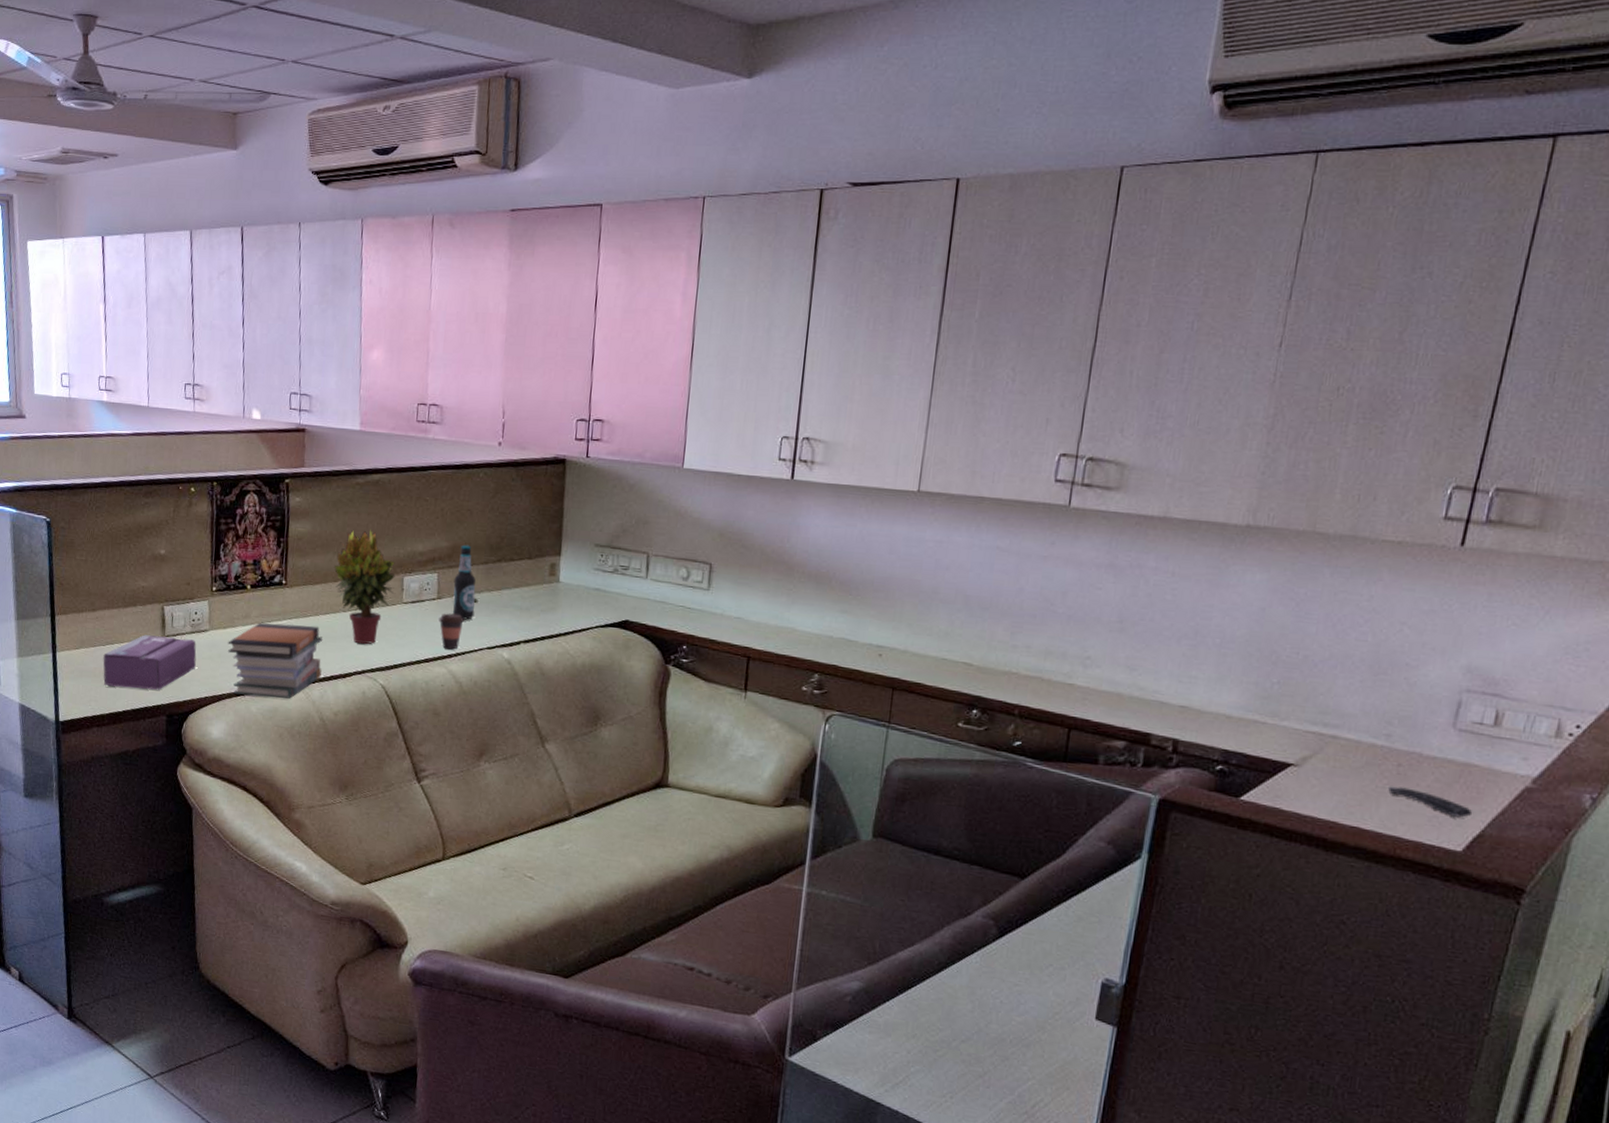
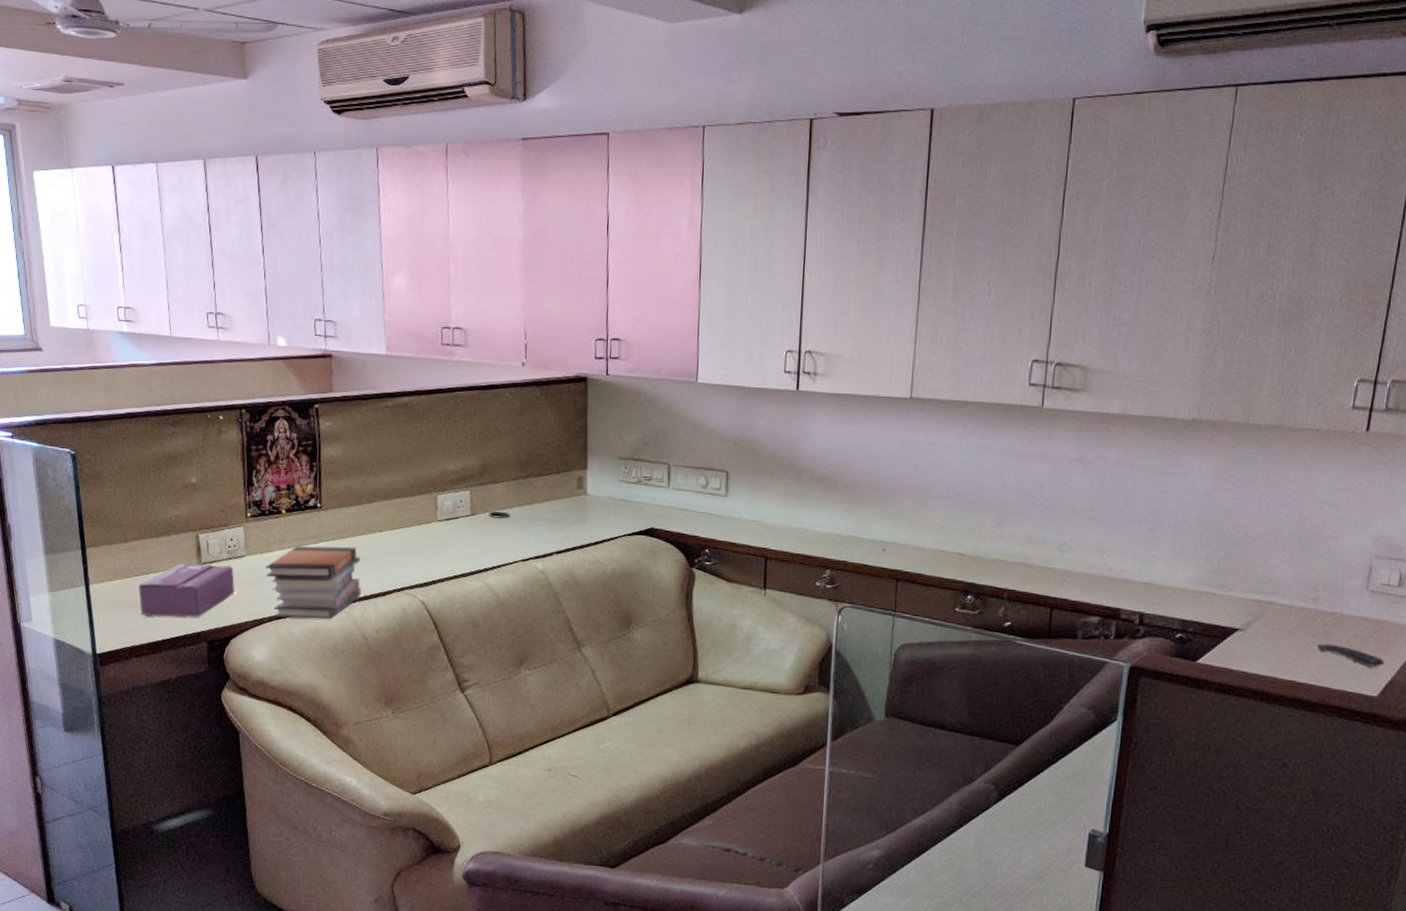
potted plant: present [333,529,395,645] -> none [367,450,429,563]
coffee cup: present [438,613,464,650] -> none [473,528,498,564]
bottle: present [452,544,476,620] -> none [486,462,508,535]

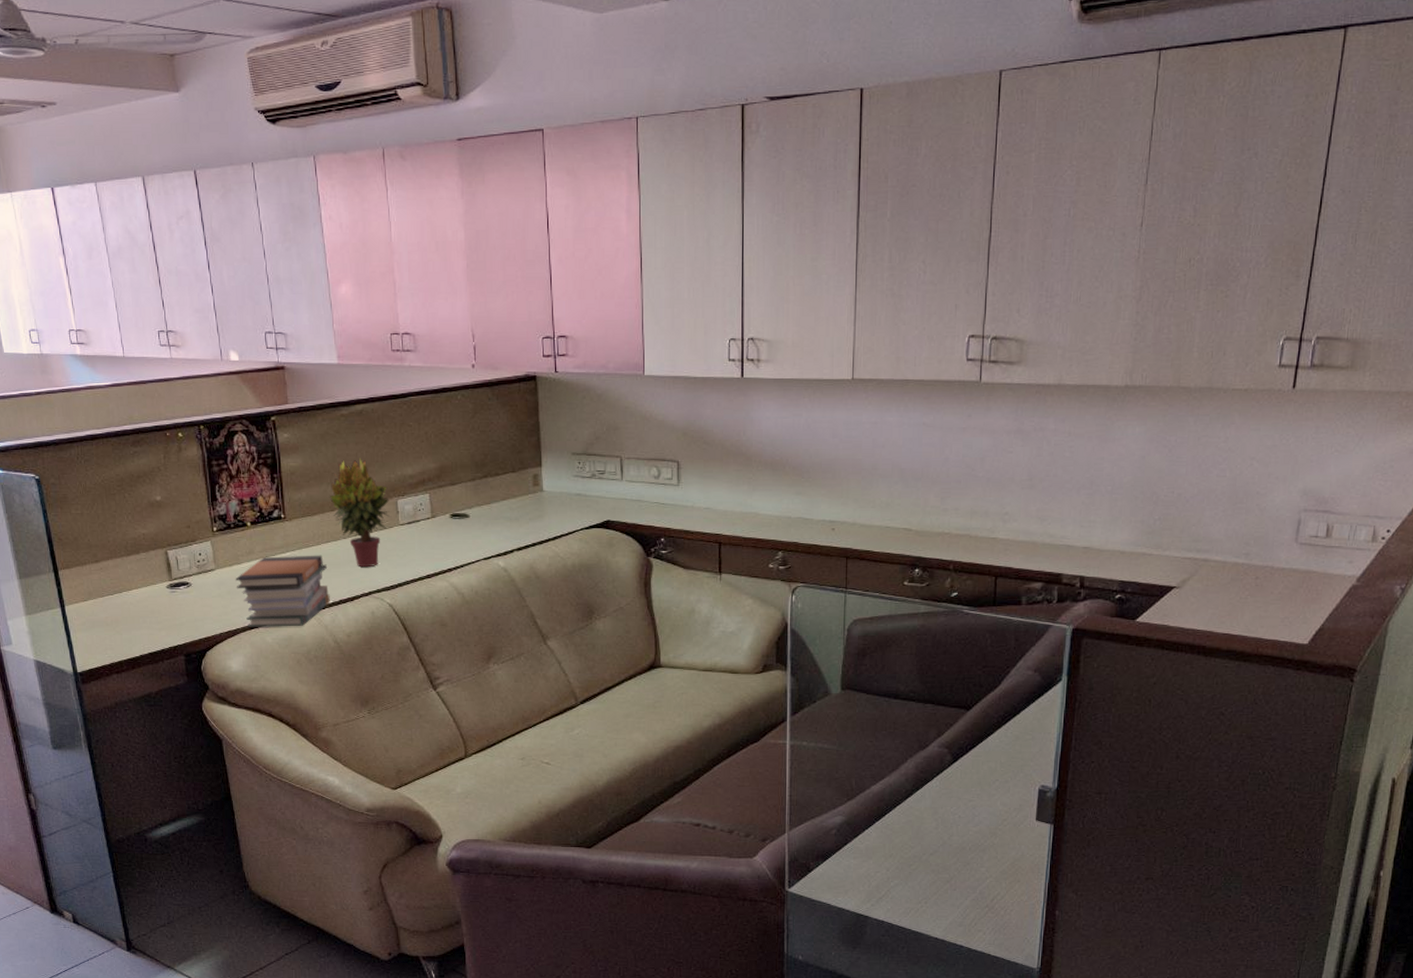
tissue box: present [138,563,235,617] -> none [113,580,207,633]
potted plant: none [367,450,429,563] -> present [329,458,391,568]
remote control: present [1316,643,1385,667] -> none [1249,596,1314,616]

